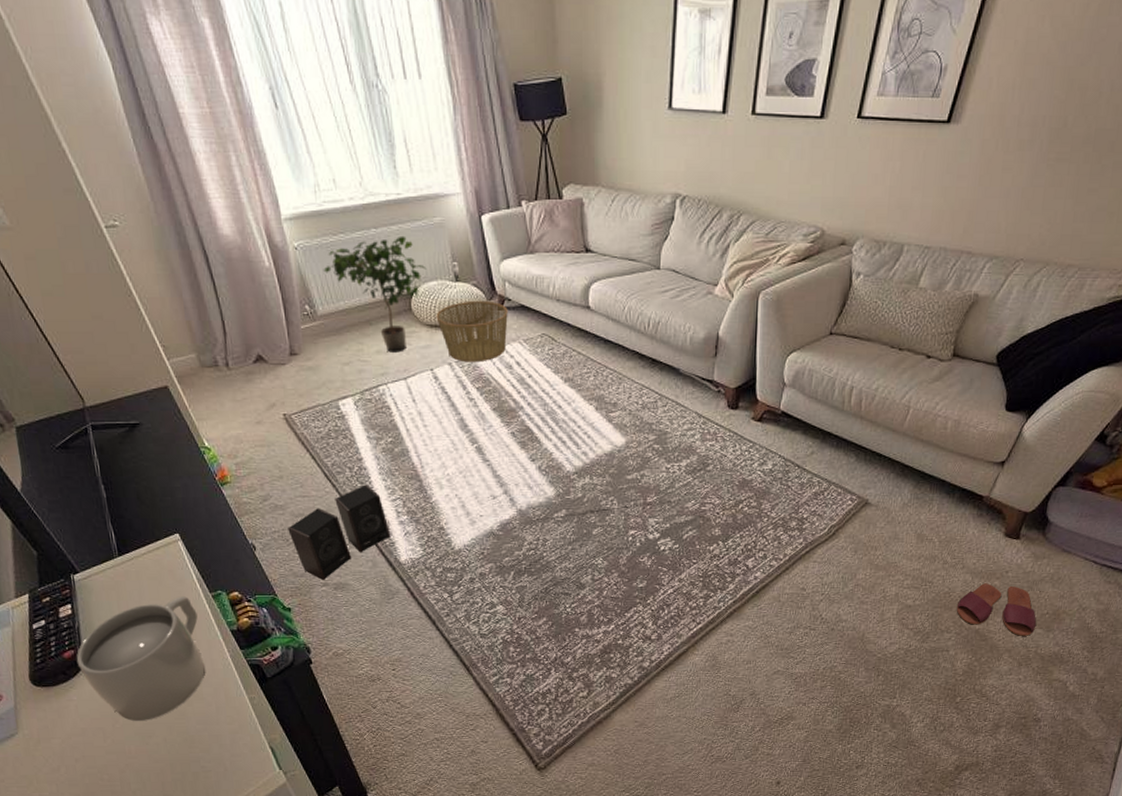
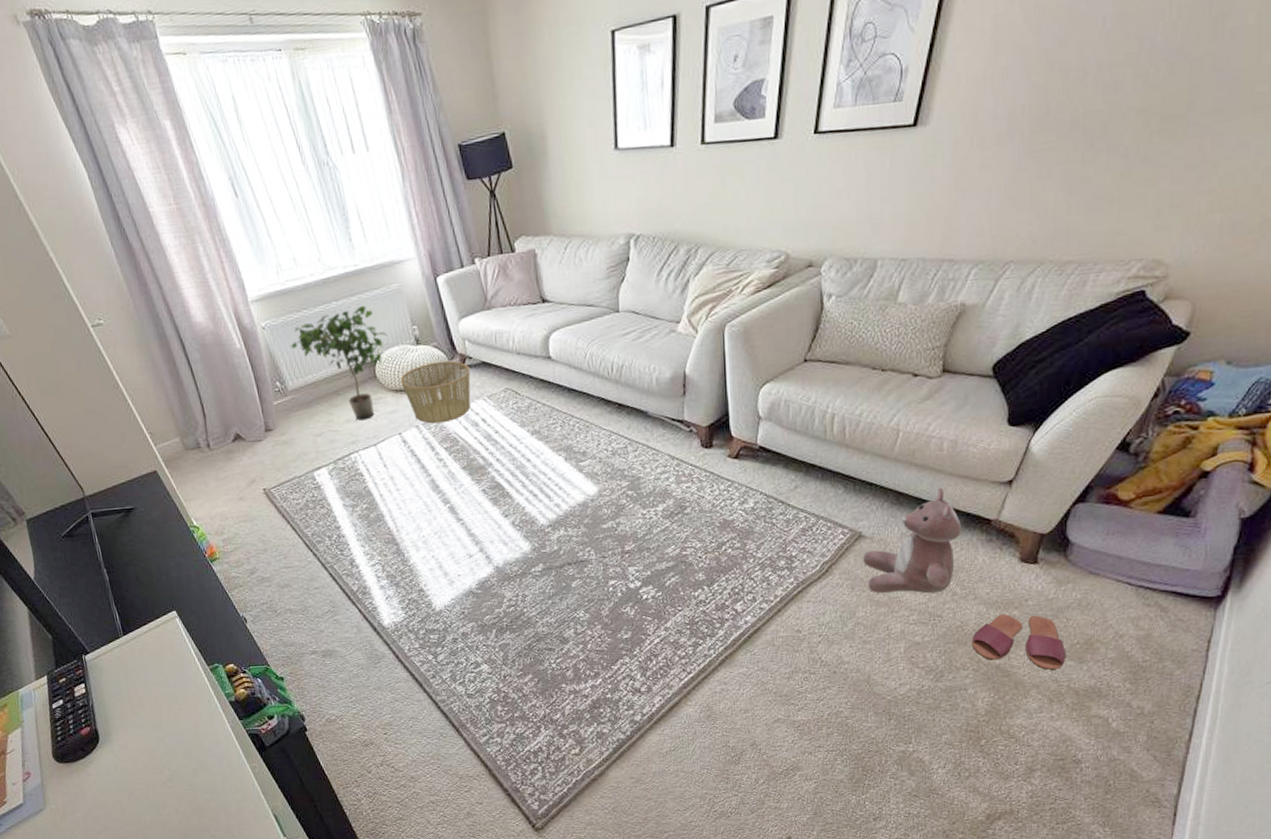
mug: present [76,596,205,721] -> none [92,671,209,793]
speaker: present [288,484,391,580] -> none [275,552,373,648]
stuffed animal: none [866,463,958,561] -> present [862,487,962,594]

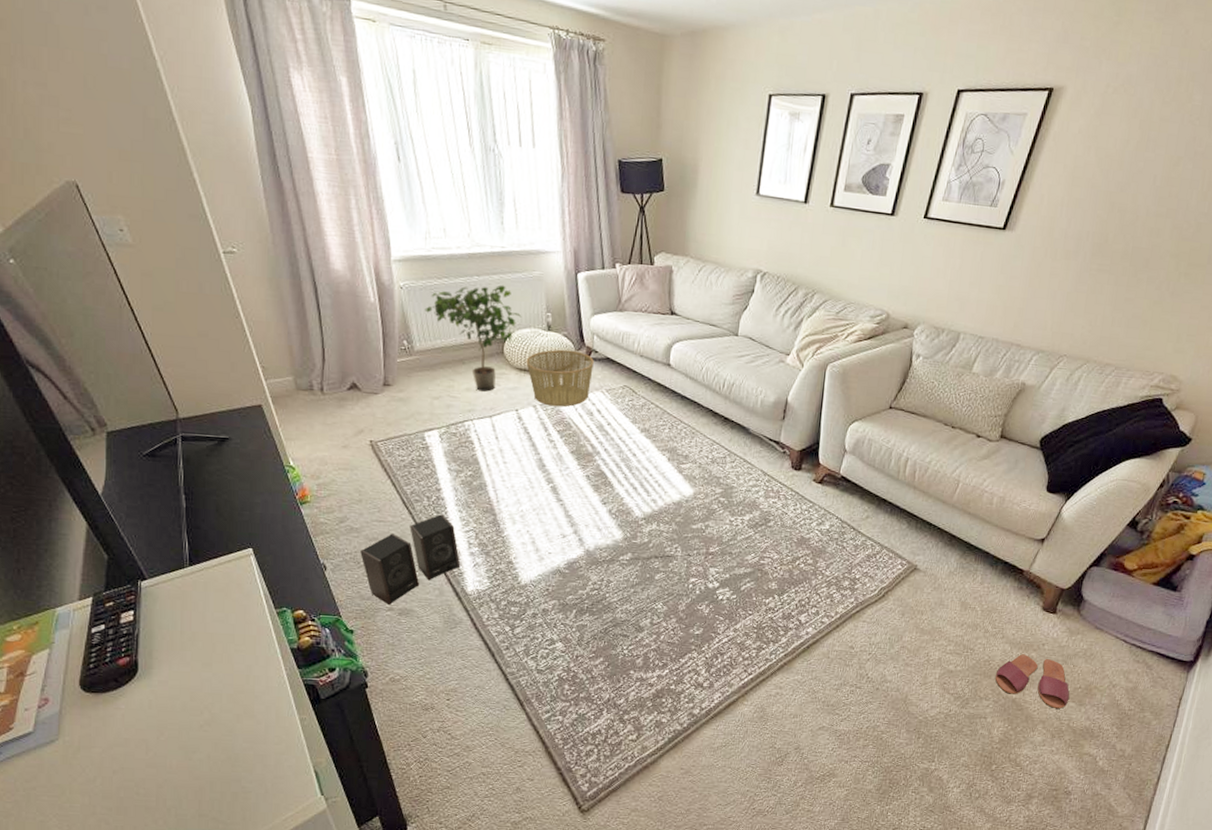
speaker: none [275,552,373,648] -> present [360,514,461,605]
stuffed animal: present [862,487,962,594] -> none [914,536,1000,629]

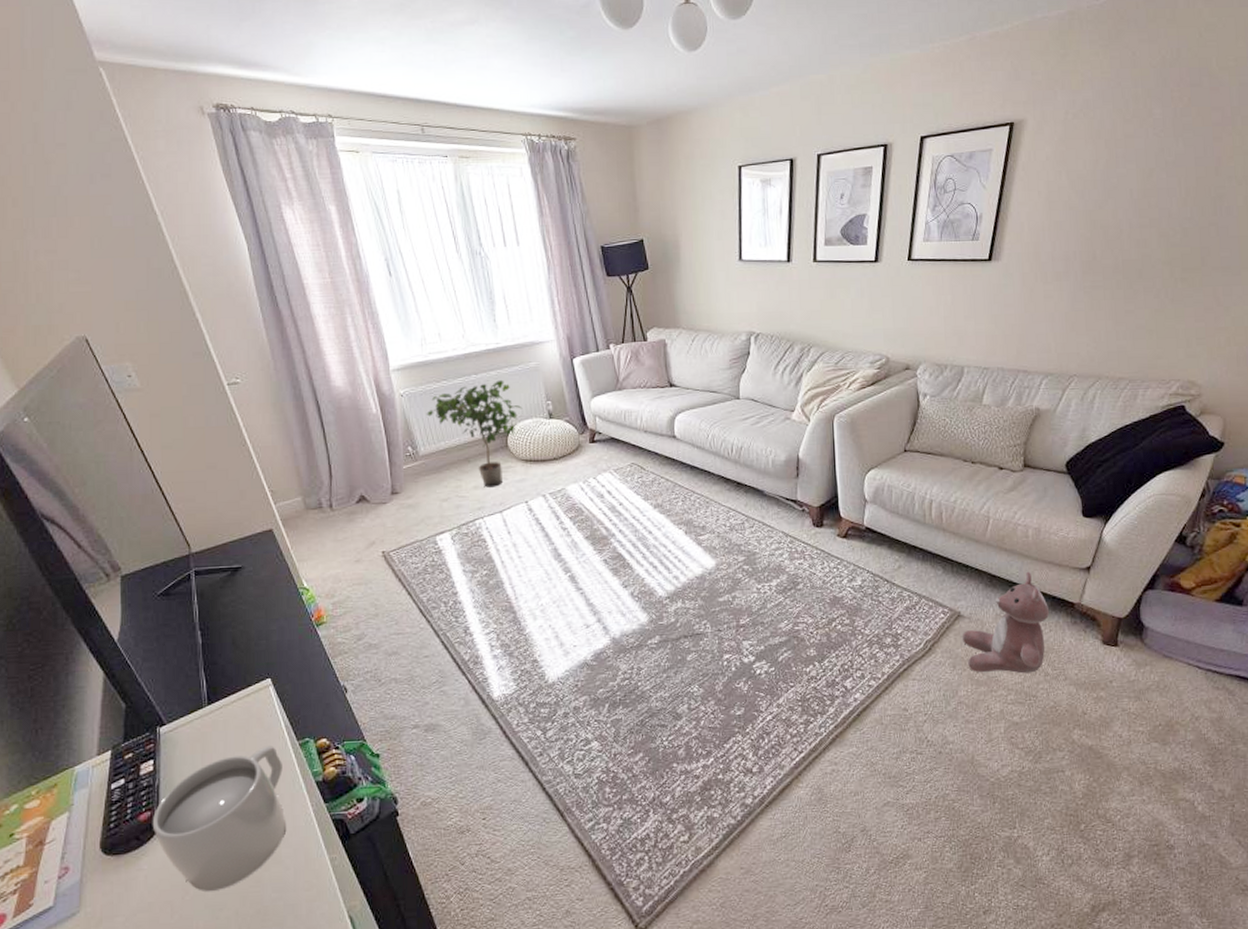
mug: none [130,610,259,735] -> present [152,746,285,891]
speaker: present [360,514,461,605] -> none [381,619,484,722]
basket: present [526,349,594,407] -> none [531,435,599,494]
stuffed animal: none [914,536,1000,629] -> present [961,571,1050,674]
slippers: present [995,654,1070,709] -> none [1065,695,1150,752]

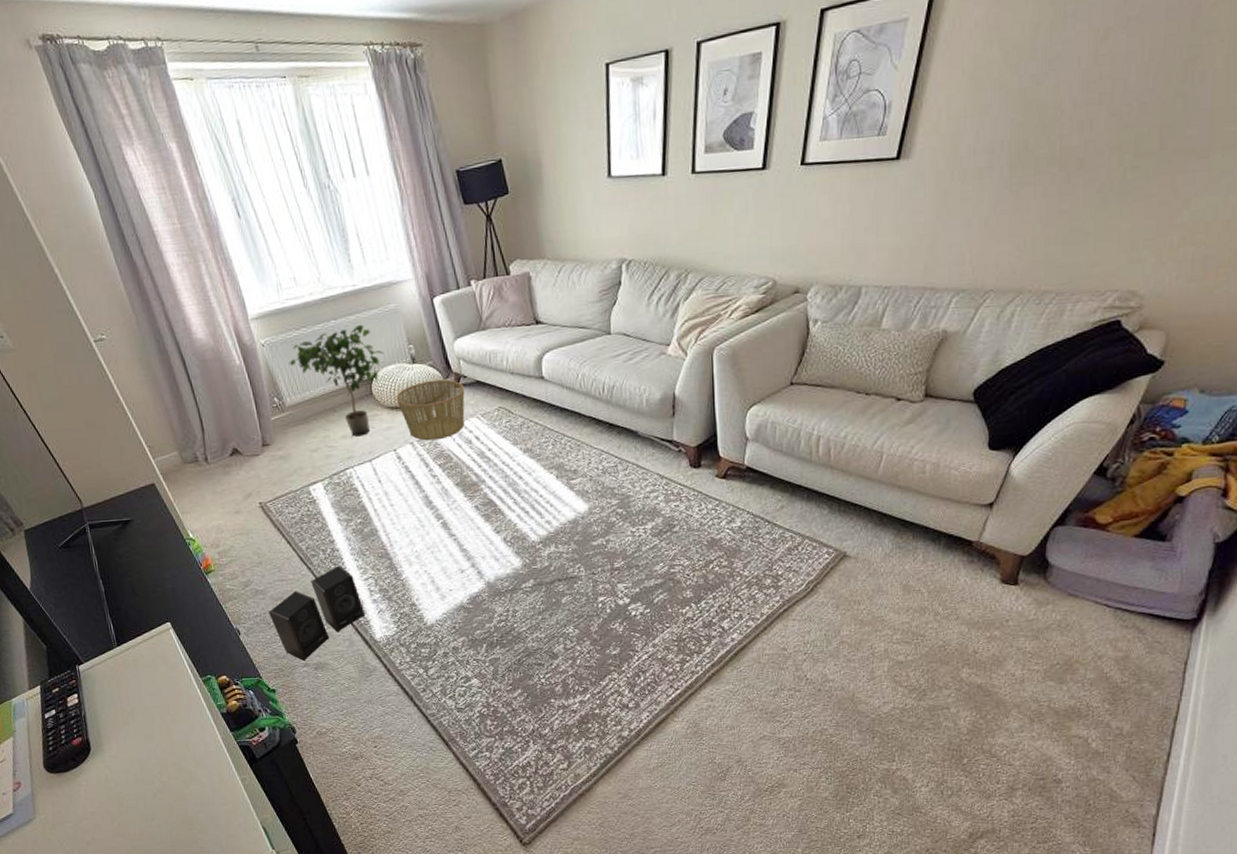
mug: present [152,746,285,891] -> none [83,682,199,804]
speaker: none [381,619,484,722] -> present [268,565,366,661]
basket: none [531,435,599,494] -> present [396,379,465,441]
stuffed animal: present [961,571,1050,674] -> none [846,509,945,613]

